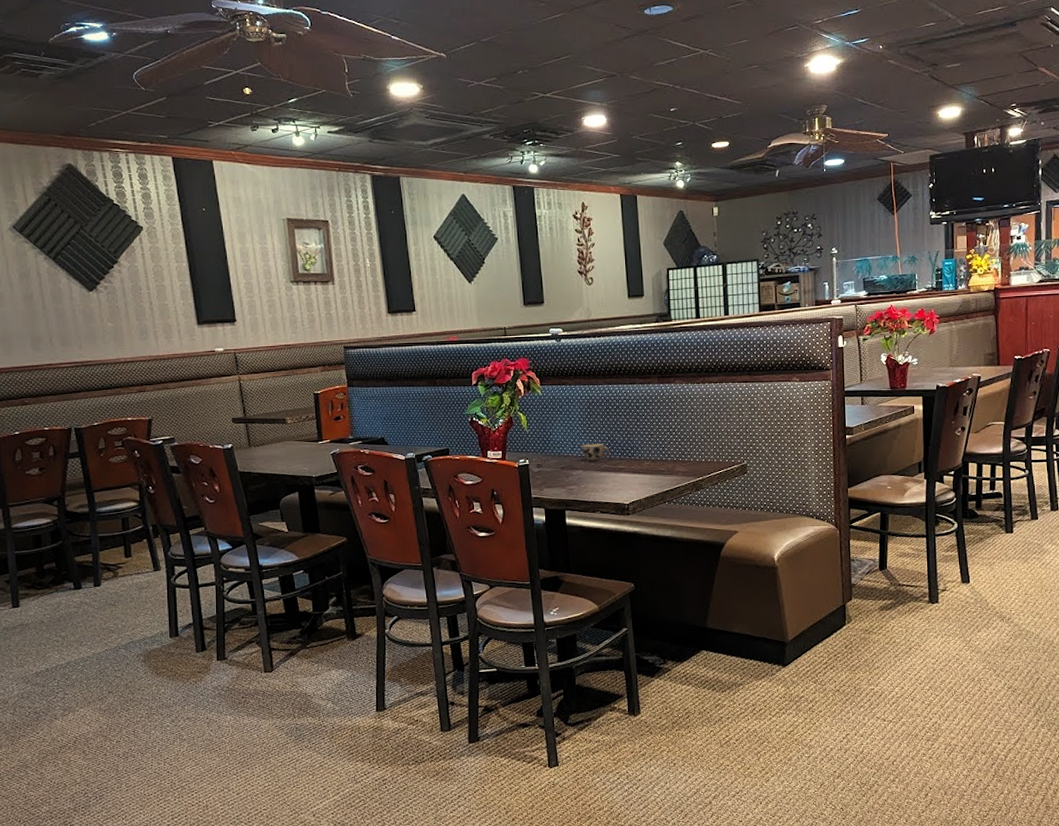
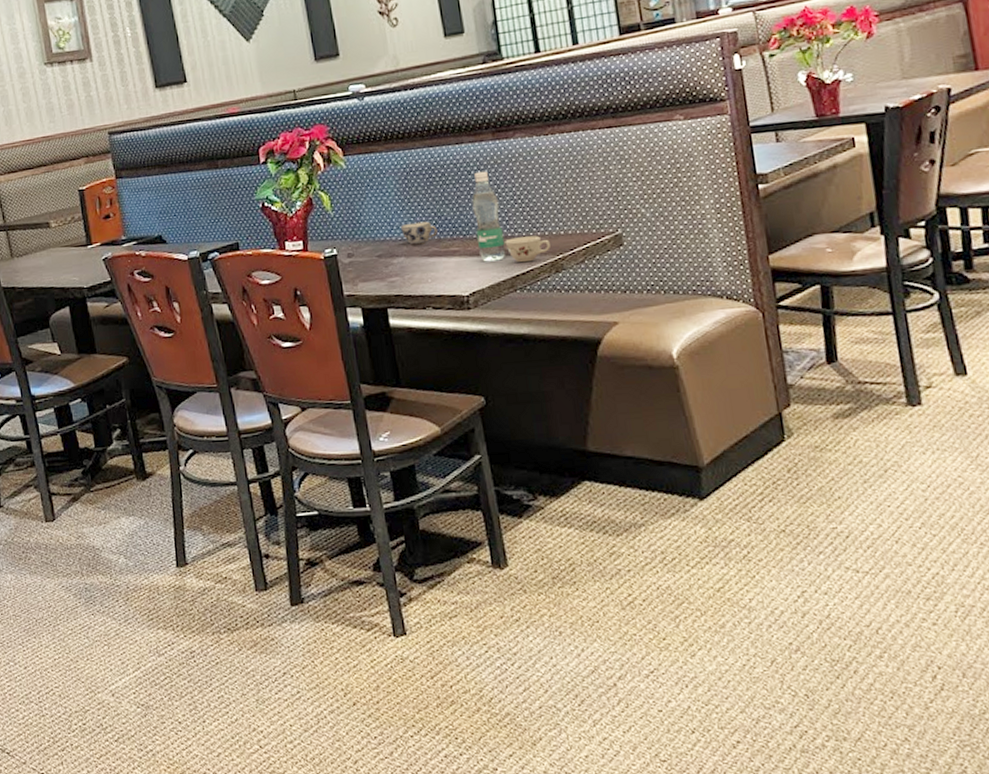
bottle: none [638,407,660,479] -> present [471,171,506,262]
teacup: none [659,461,694,481] -> present [503,235,550,263]

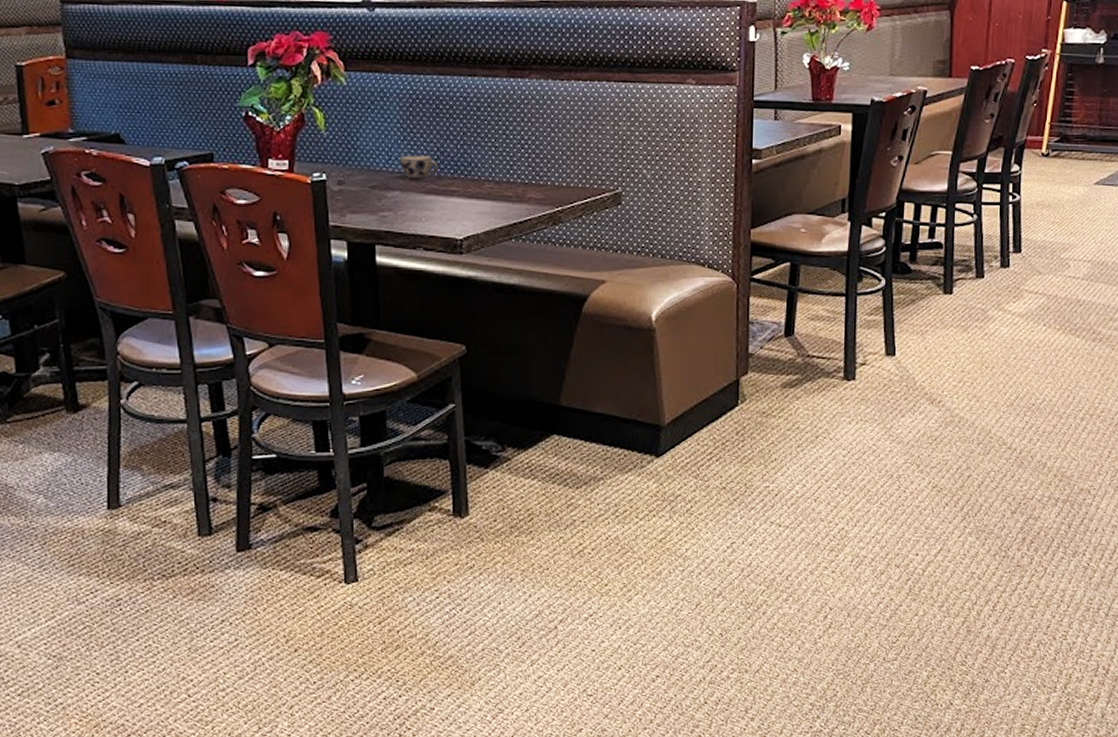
bottle: present [471,171,506,262] -> none [478,109,506,206]
teacup: present [503,235,550,263] -> none [505,184,551,211]

